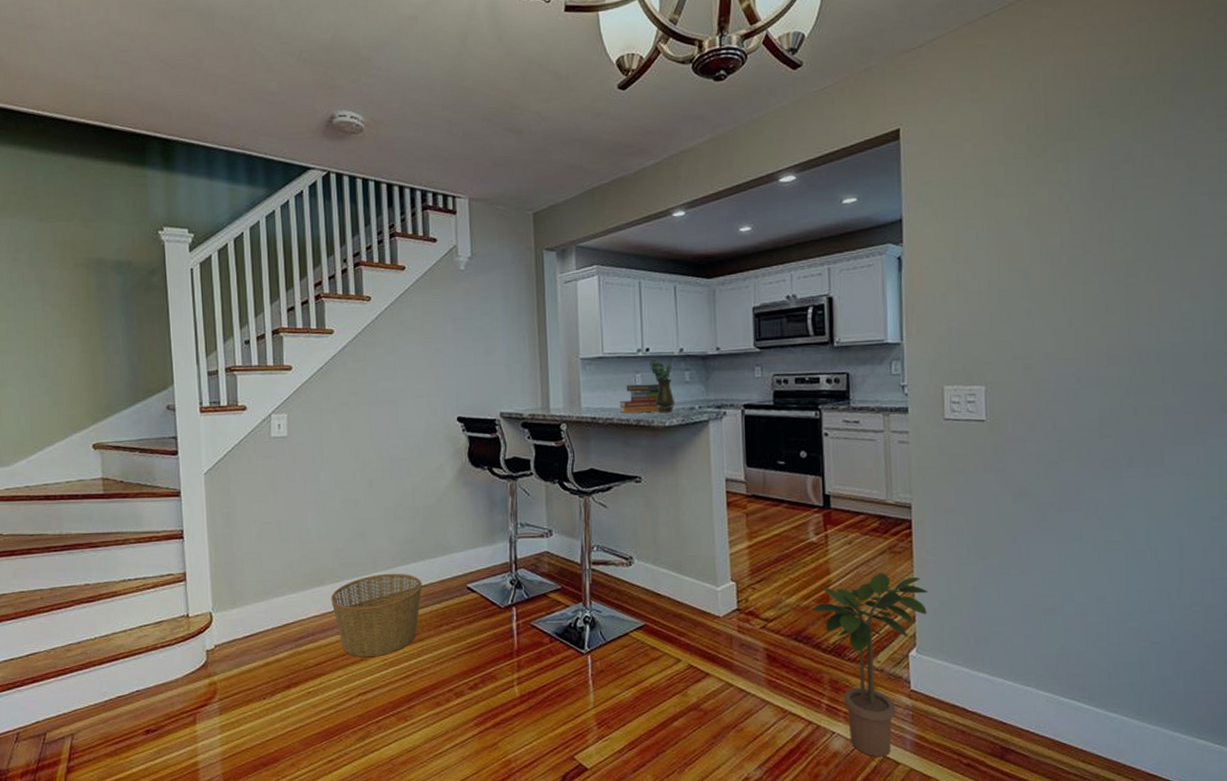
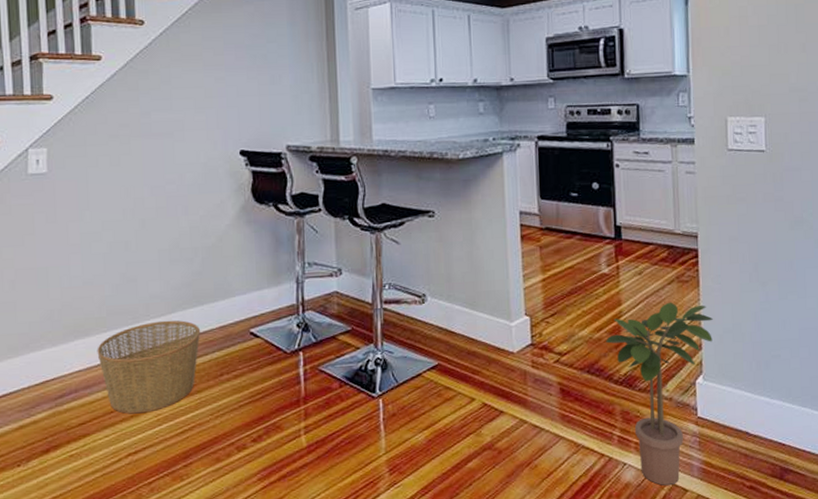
books: present [619,383,660,414] -> none [412,115,453,146]
vase: present [650,359,675,413] -> none [443,89,468,146]

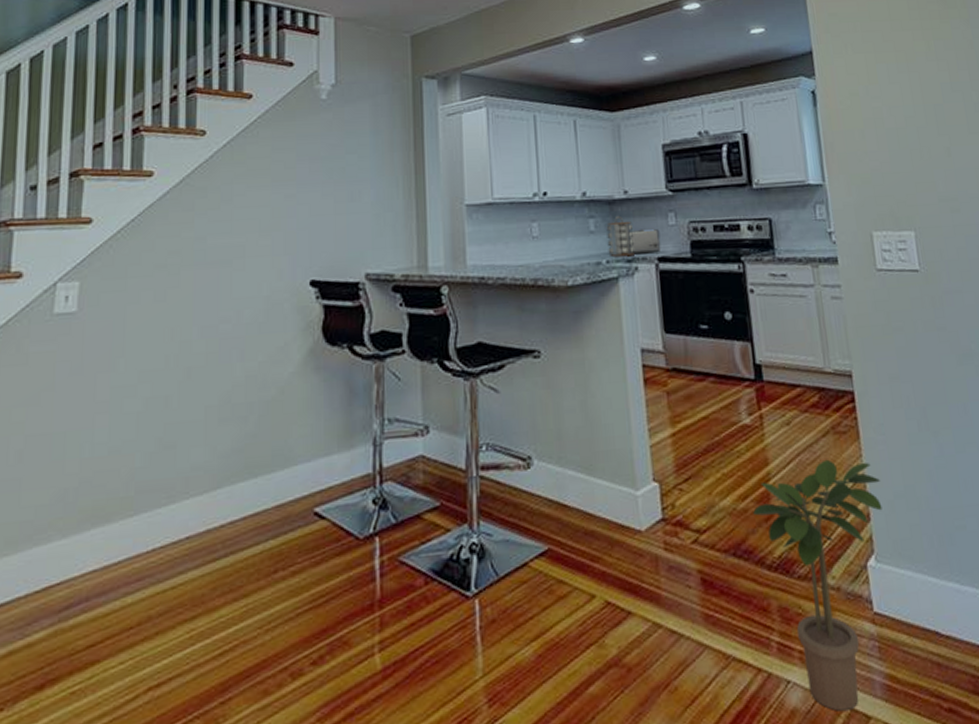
basket: present [97,320,201,414] -> none [118,498,252,630]
spice rack: none [494,99,518,136] -> present [606,215,636,258]
toaster: none [514,112,540,133] -> present [630,229,660,255]

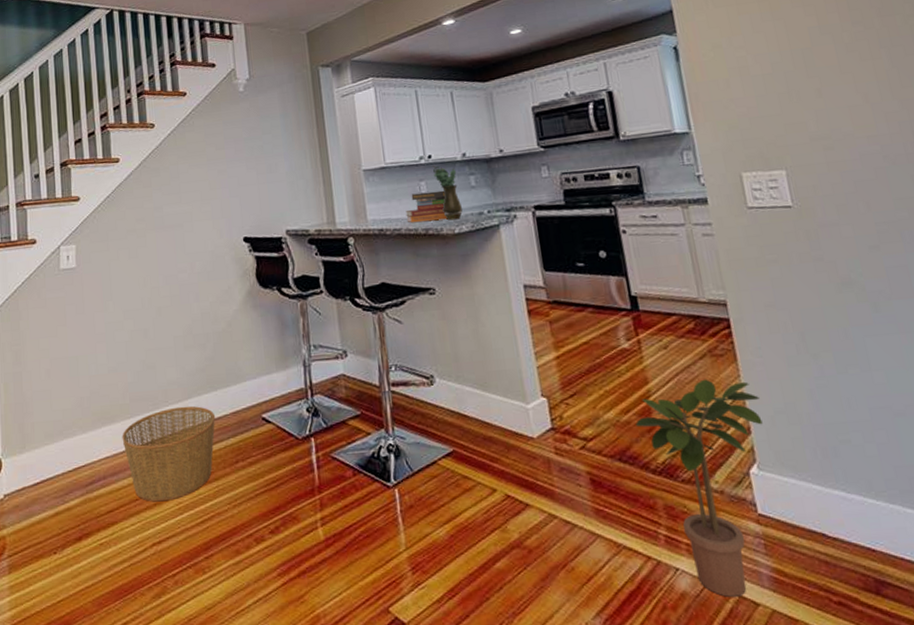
basket: none [118,498,252,630] -> present [122,406,216,502]
books: none [512,234,561,272] -> present [405,190,448,223]
vase: none [548,205,578,270] -> present [433,166,463,221]
spice rack: present [606,215,636,258] -> none [485,171,513,208]
toaster: present [630,229,660,255] -> none [507,181,536,205]

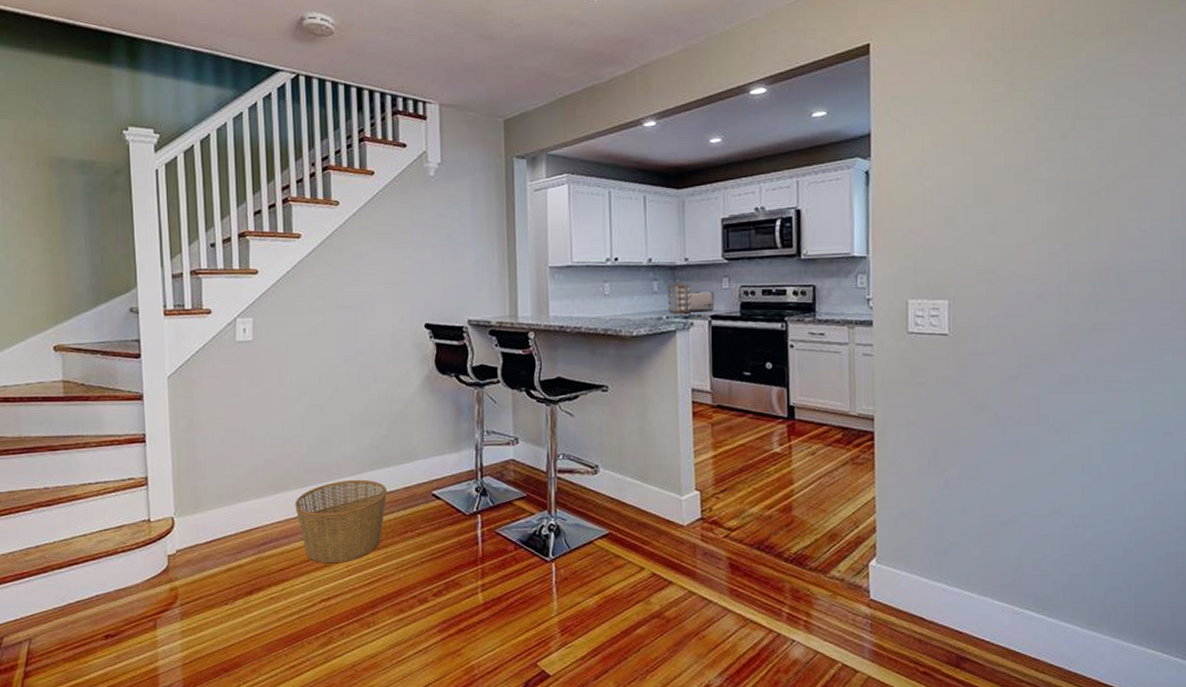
books: present [405,190,448,223] -> none [587,293,628,323]
vase: present [433,166,463,221] -> none [618,268,642,323]
spice rack: none [485,171,513,208] -> present [668,279,692,314]
toaster: none [507,181,536,205] -> present [688,292,713,312]
potted plant: present [635,379,763,598] -> none [776,483,888,666]

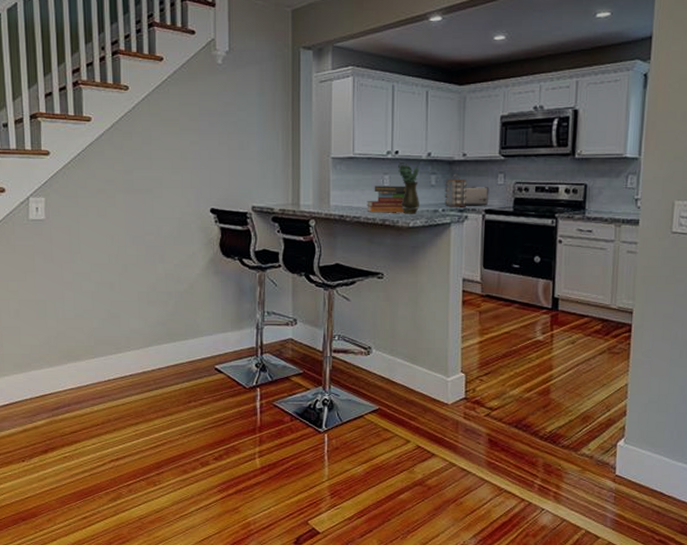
basket: present [295,479,388,564] -> none [86,352,173,428]
books: none [587,293,628,323] -> present [367,186,406,213]
vase: none [618,268,642,323] -> present [398,161,420,214]

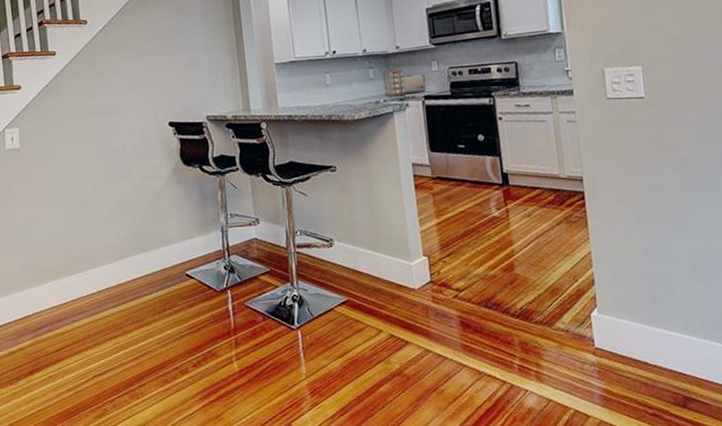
books: present [367,186,406,213] -> none [312,82,349,111]
vase: present [398,161,420,214] -> none [337,60,362,108]

